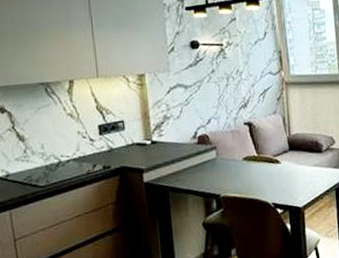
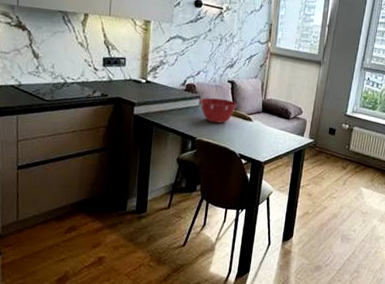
mixing bowl: none [216,144,260,174] -> present [199,98,237,124]

